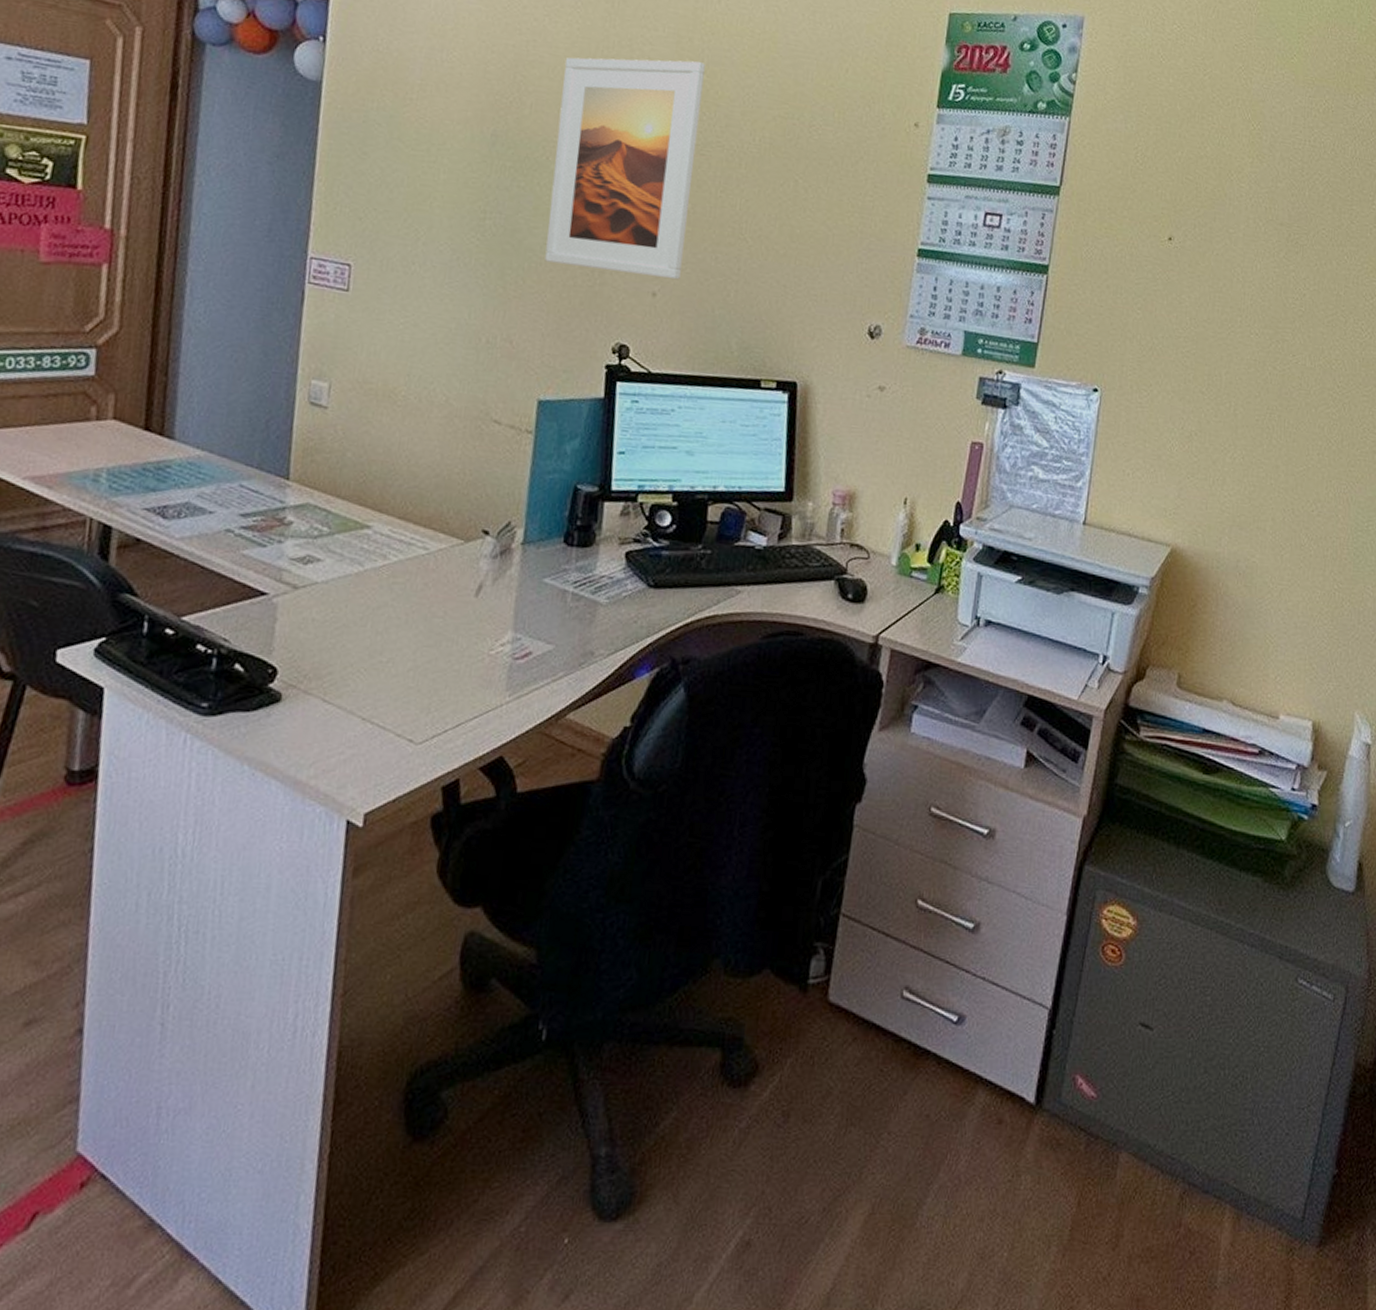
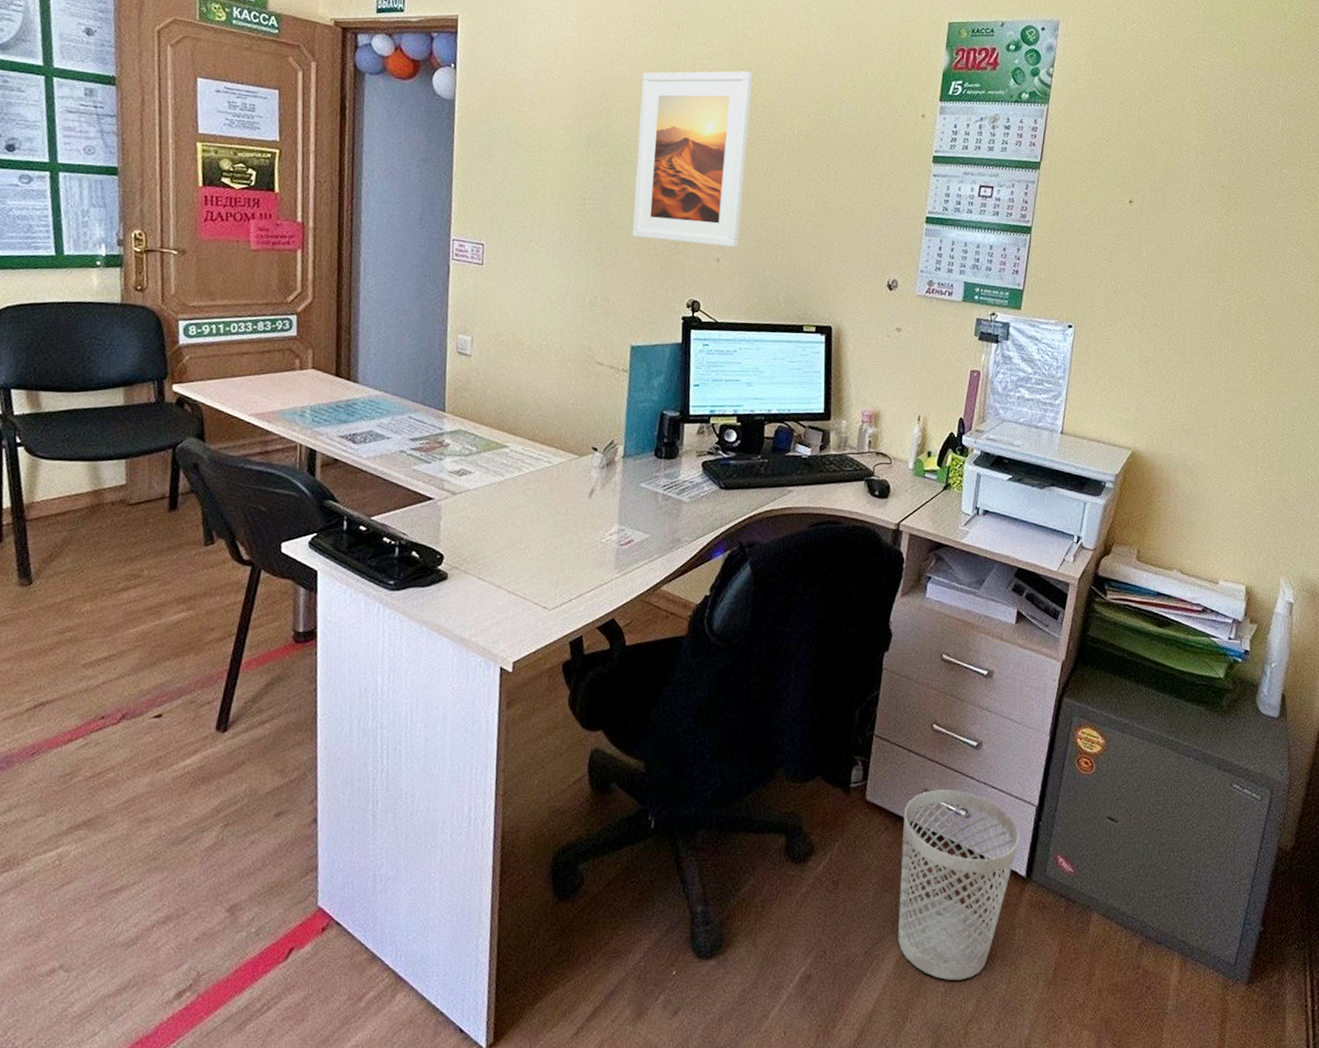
wastebasket: none [866,987,1028,1246] -> present [898,789,1020,980]

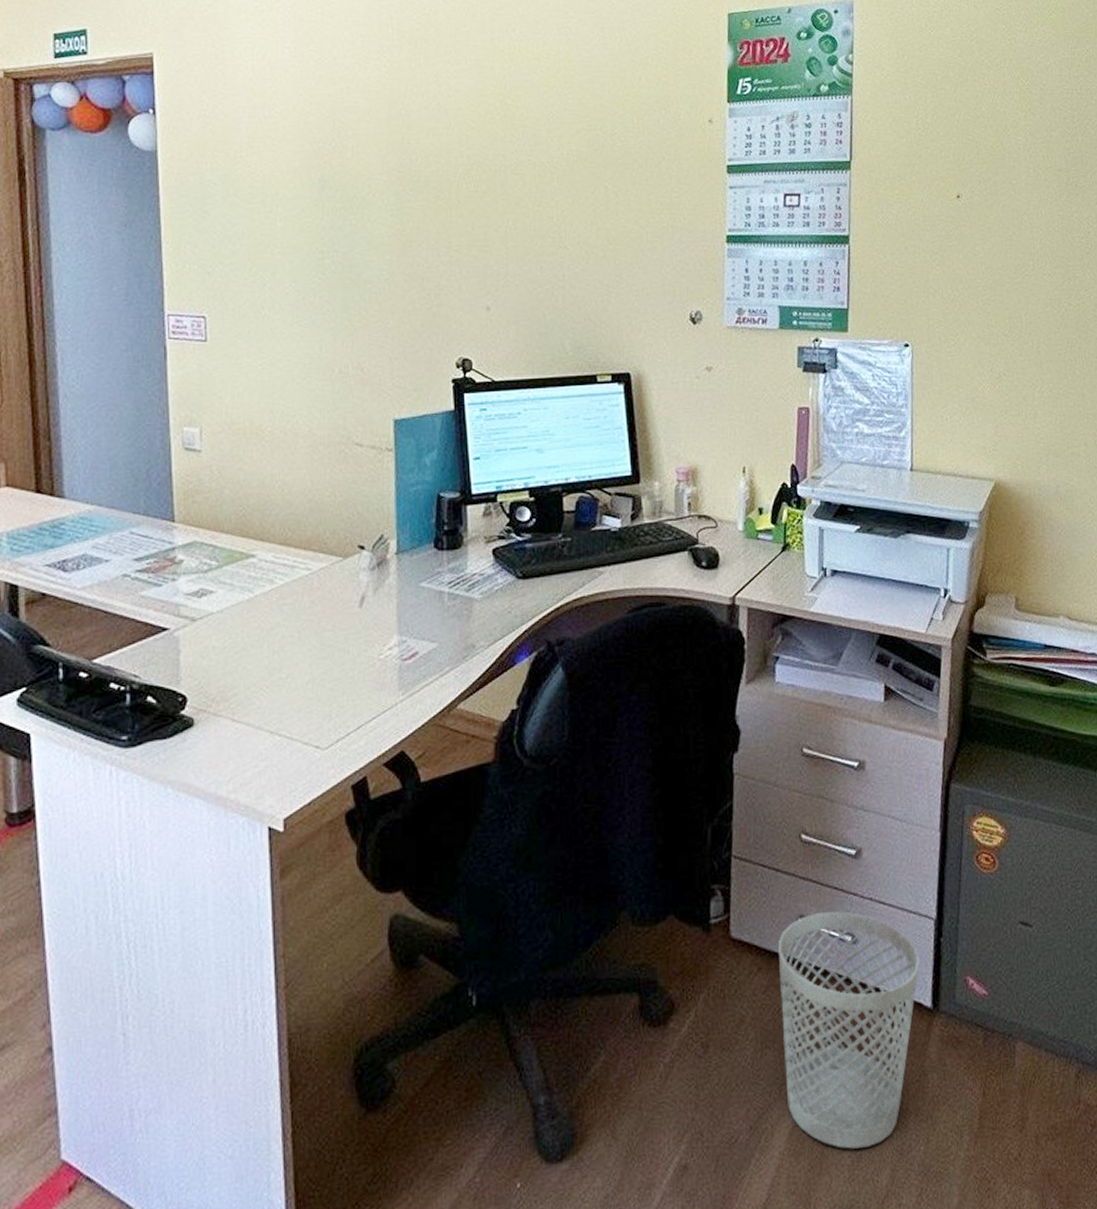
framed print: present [632,71,753,248] -> none [378,88,510,293]

